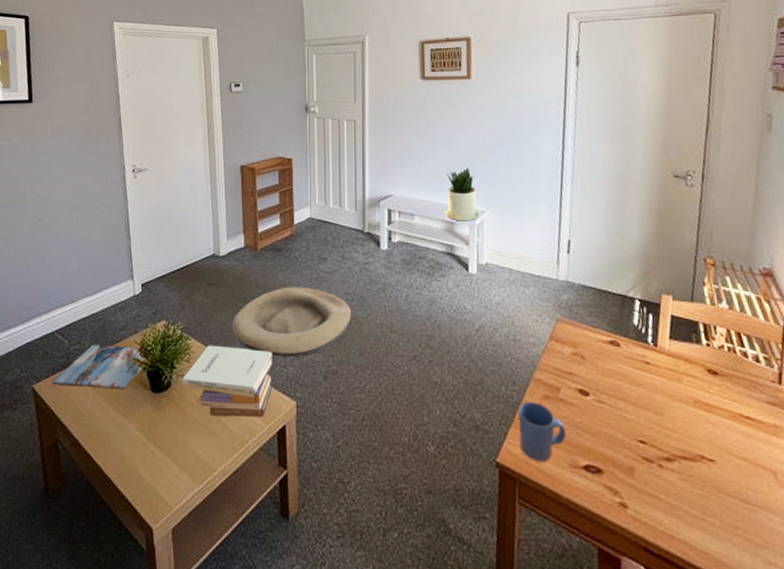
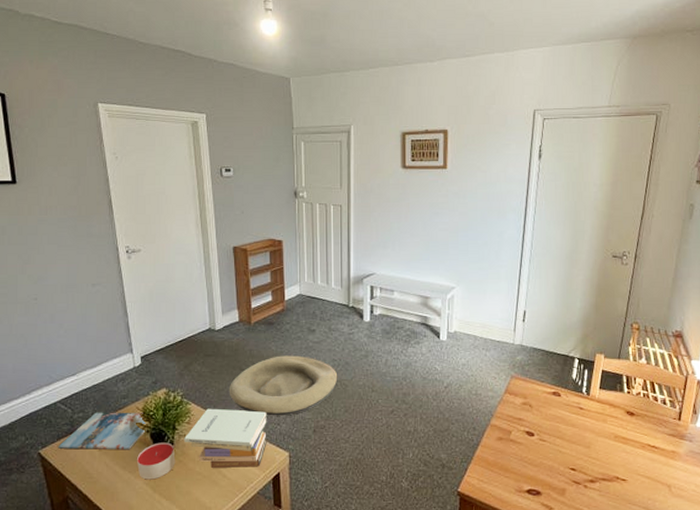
candle: none [132,382,172,426] -> present [137,442,176,480]
planter: present [446,167,480,221] -> none [421,248,451,296]
mug: present [518,402,566,462] -> none [477,443,514,489]

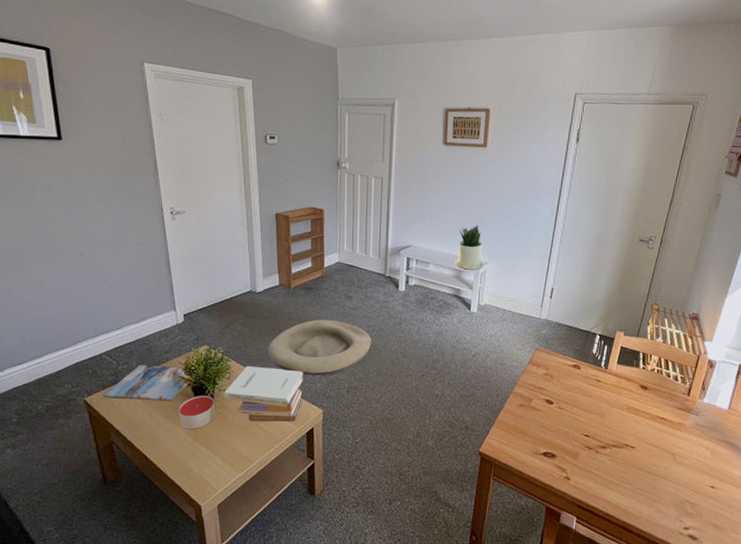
planter: none [421,248,451,296] -> present [456,225,484,270]

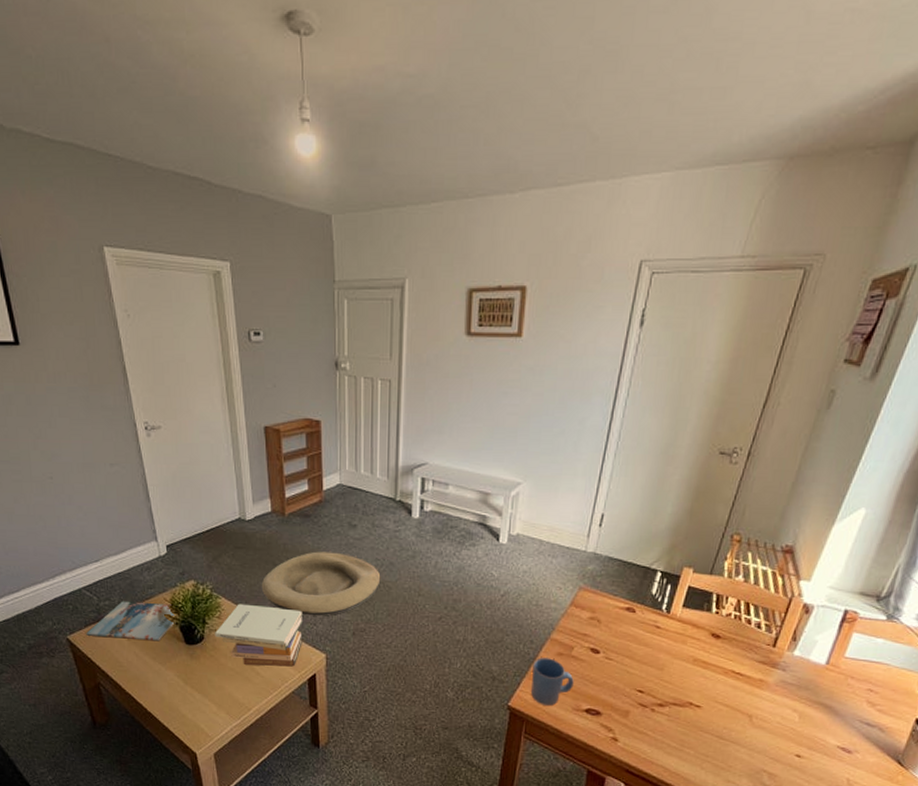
candle: present [179,395,215,429] -> none [167,635,207,672]
planter: present [456,225,484,270] -> none [481,436,516,493]
mug: none [498,409,533,450] -> present [531,657,574,706]

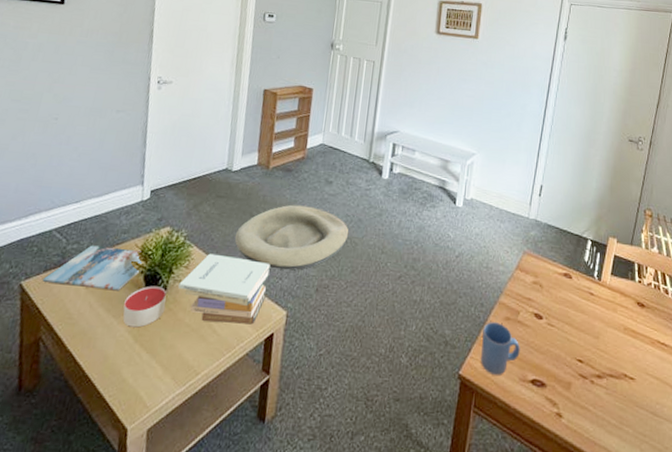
candle: none [167,635,207,672] -> present [122,285,167,328]

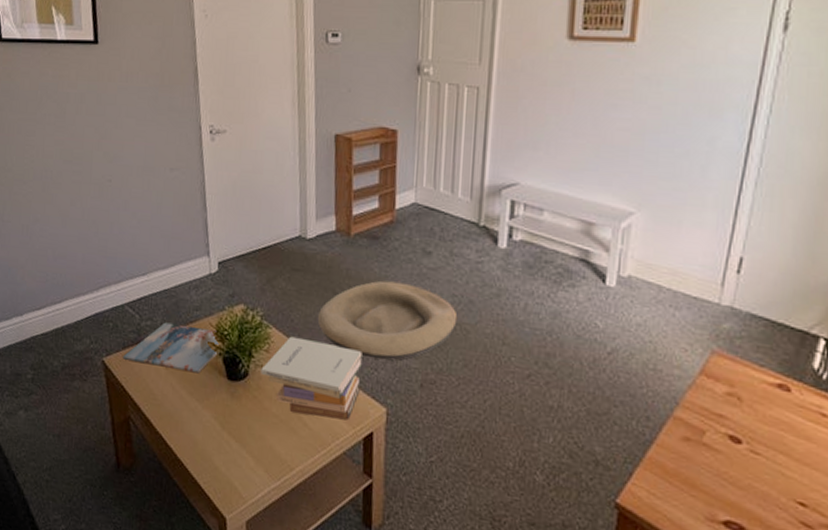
candle: present [122,285,167,328] -> none [206,369,250,415]
mug: present [481,322,520,375] -> none [647,441,707,511]

